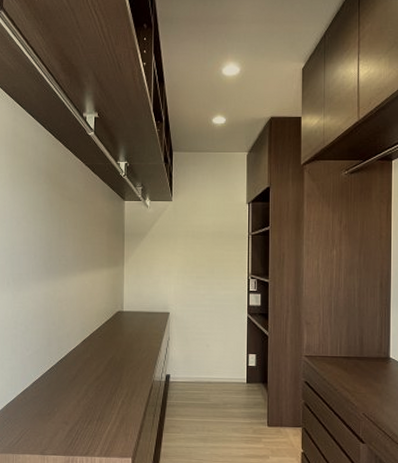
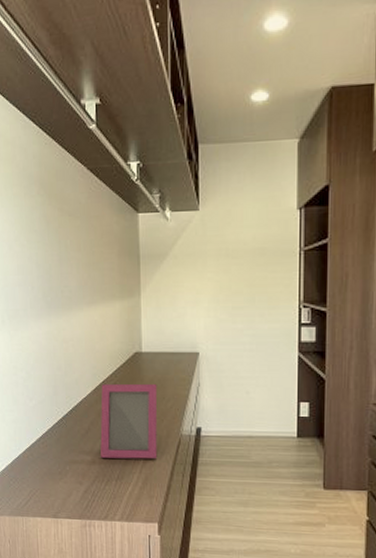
picture frame: none [84,337,135,402] -> present [100,383,158,459]

